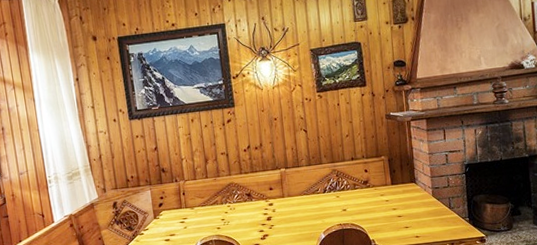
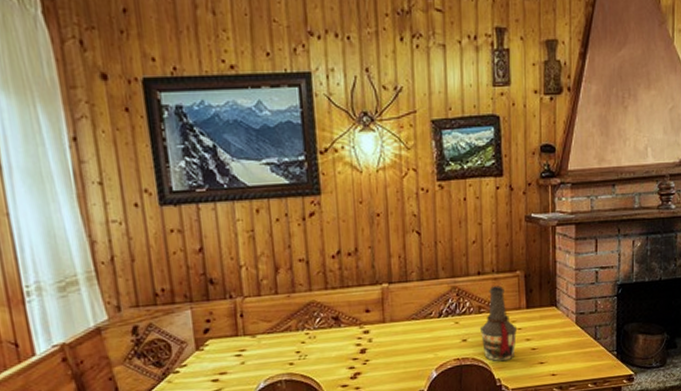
bottle: none [356,168,386,227] -> present [480,285,518,362]

